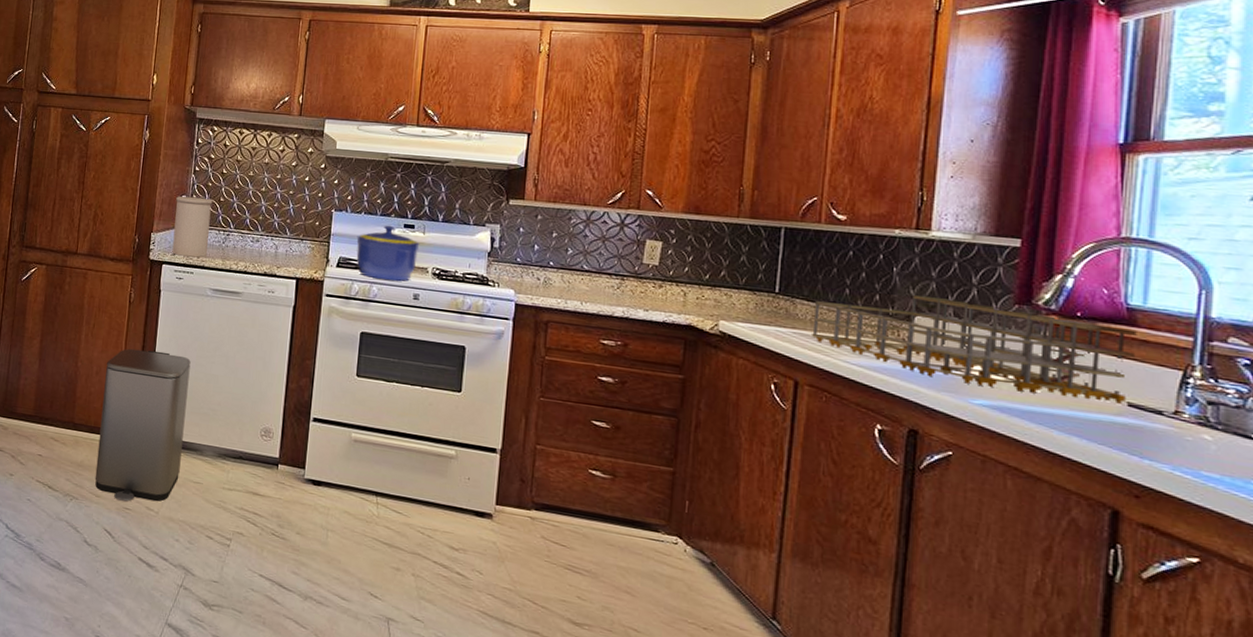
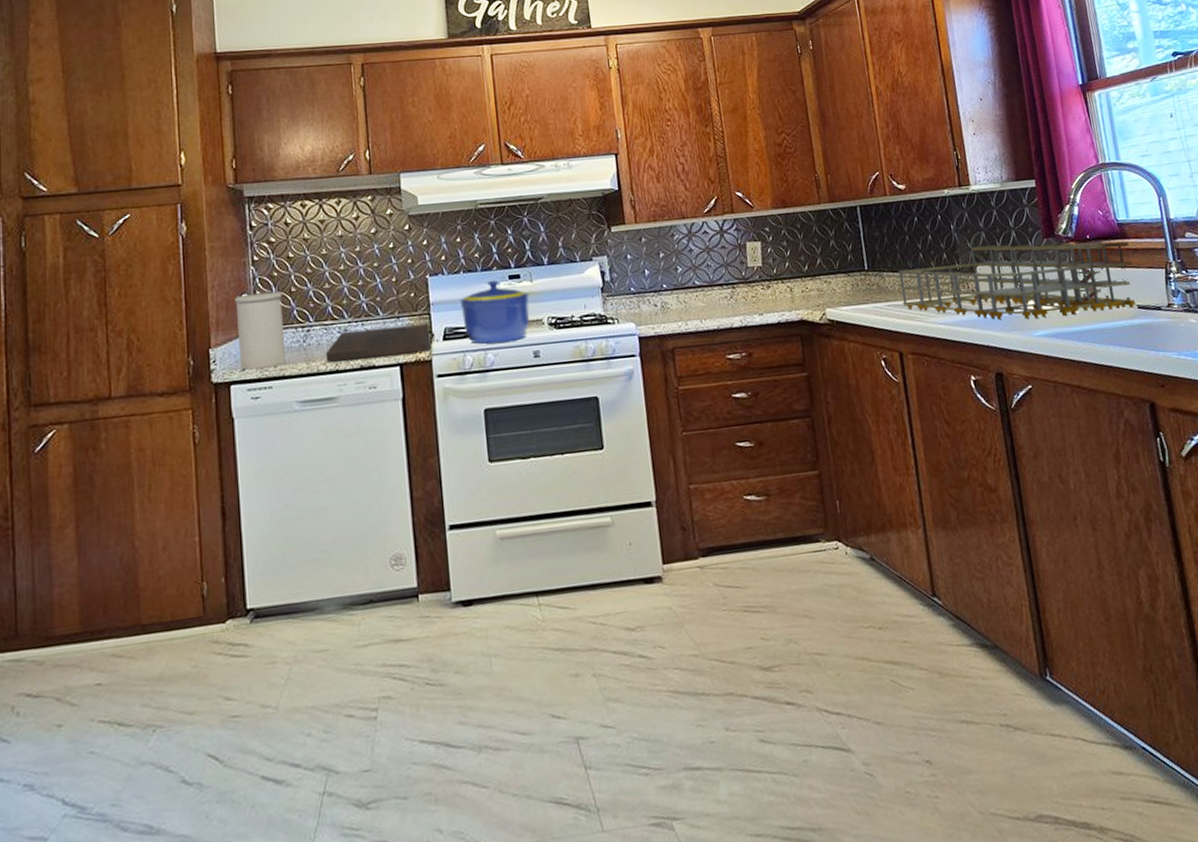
pedal bin: present [95,348,191,502] -> none [174,494,298,710]
cutting board: none [238,241,327,274] -> present [325,323,431,363]

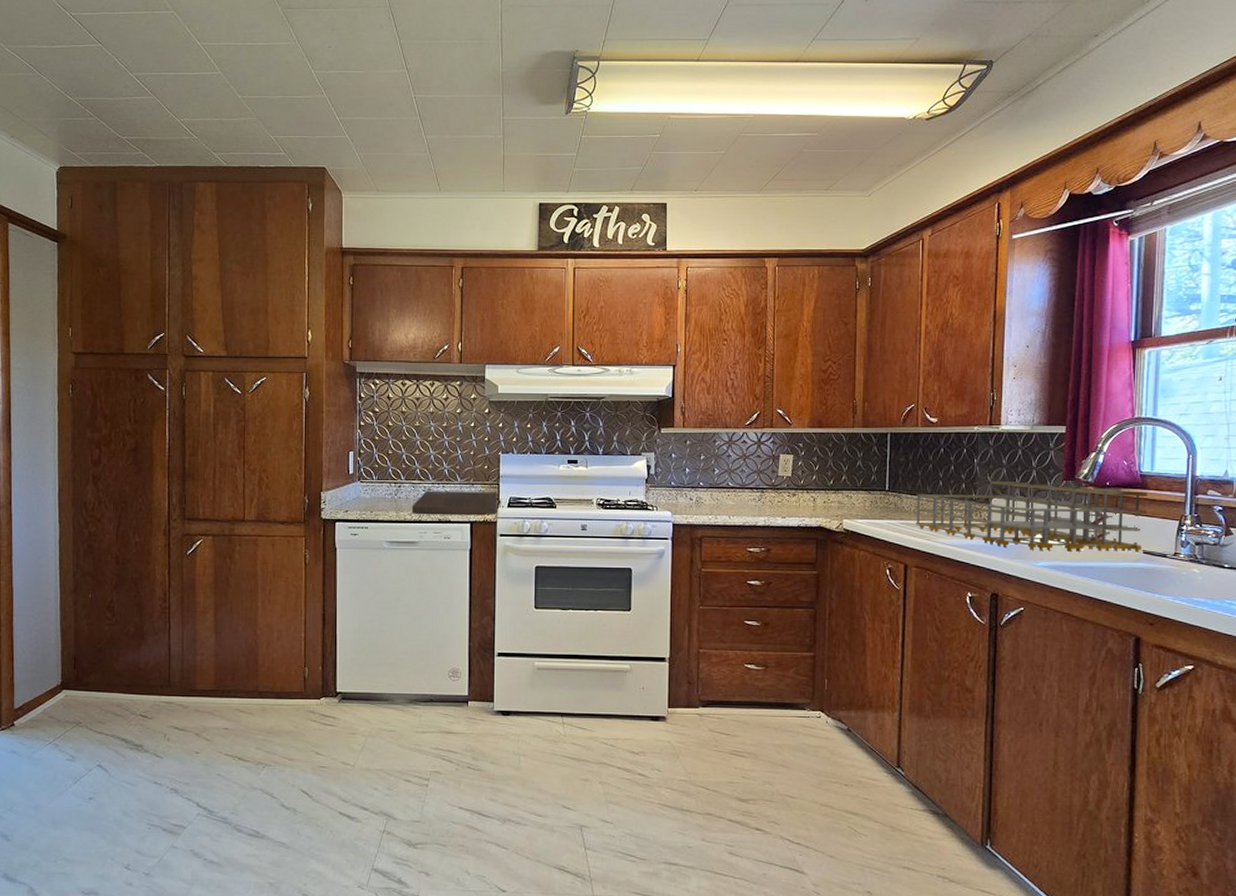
canister: present [235,291,285,370] -> none [343,452,381,512]
cooking pot: present [459,279,530,344] -> none [525,462,584,515]

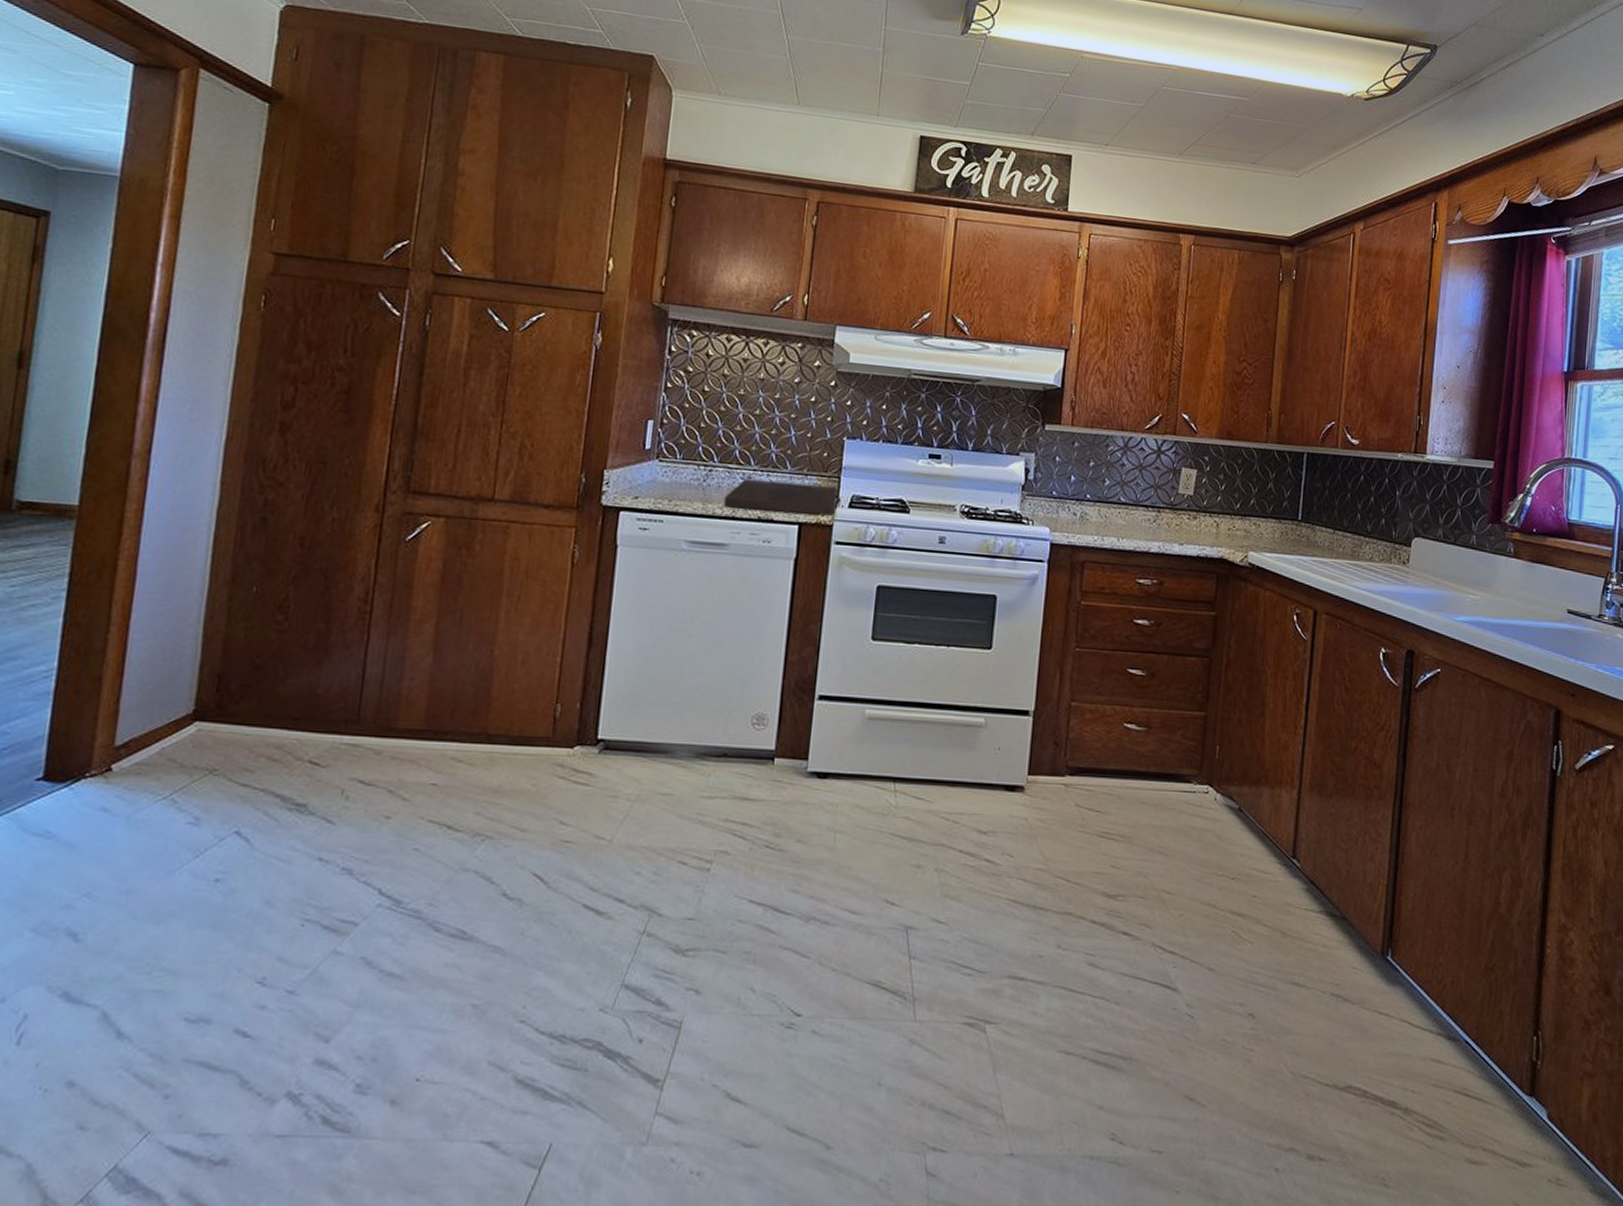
dish rack: present [916,481,1148,552] -> none [1329,518,1575,611]

